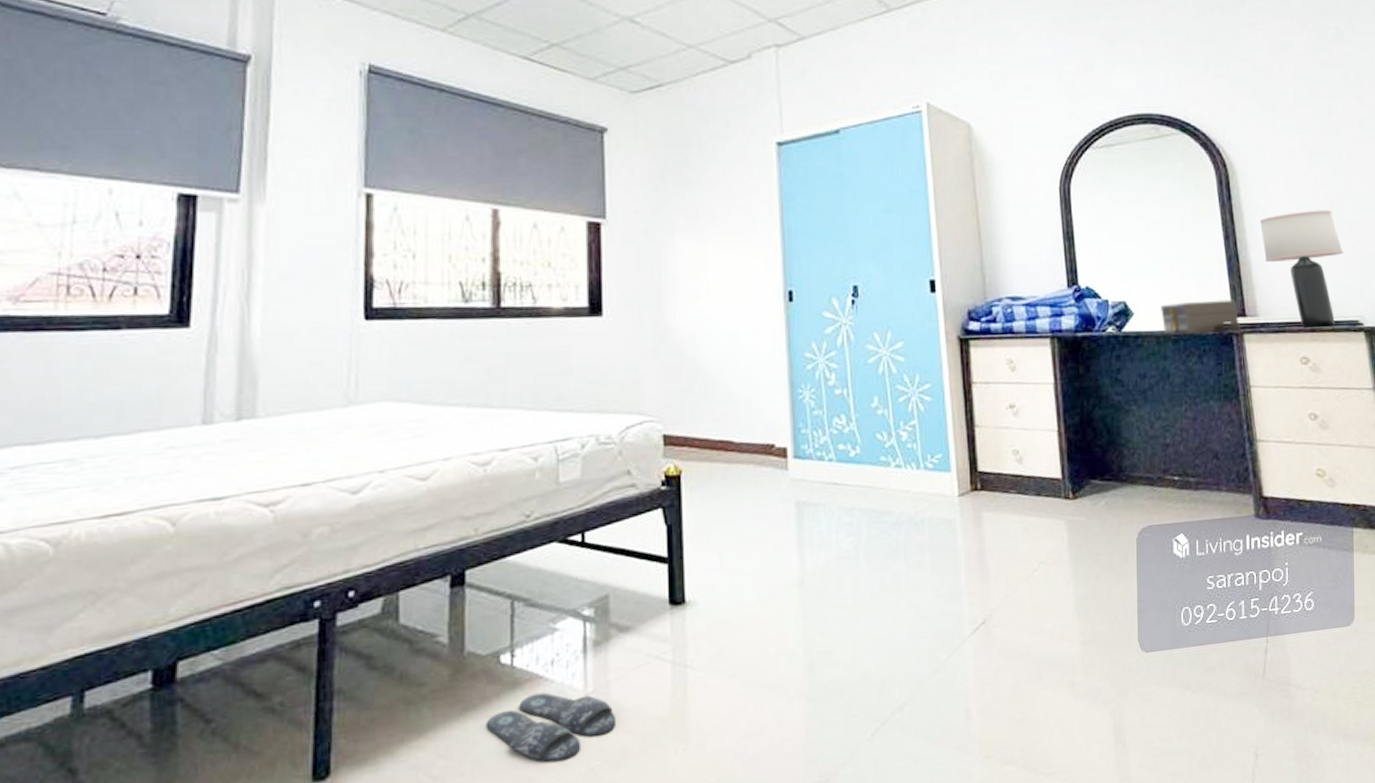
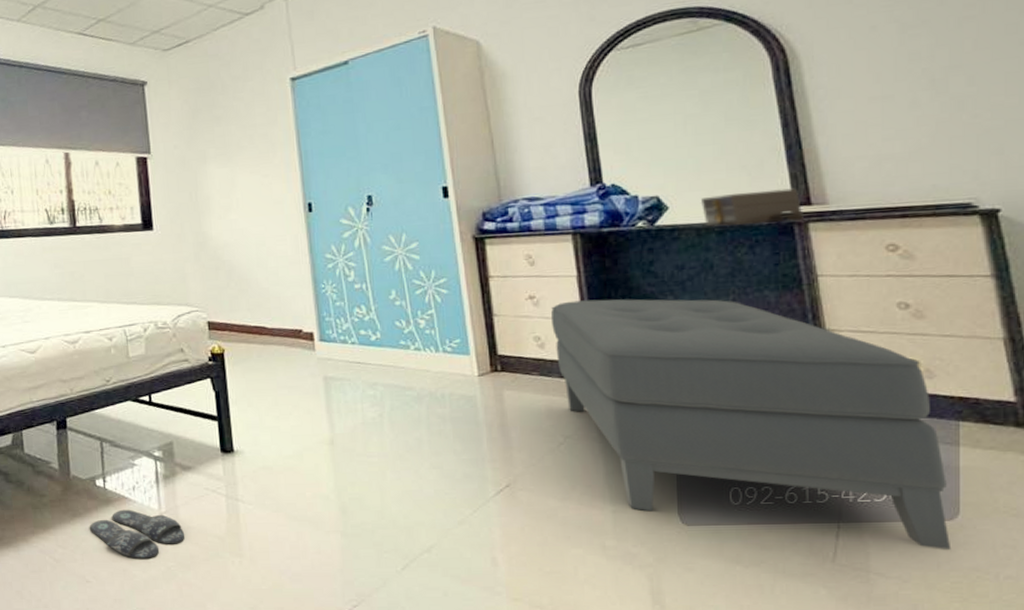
ottoman: none [1030,408,1349,656] -> present [551,299,952,549]
table lamp: present [1259,209,1344,329] -> none [829,85,951,215]

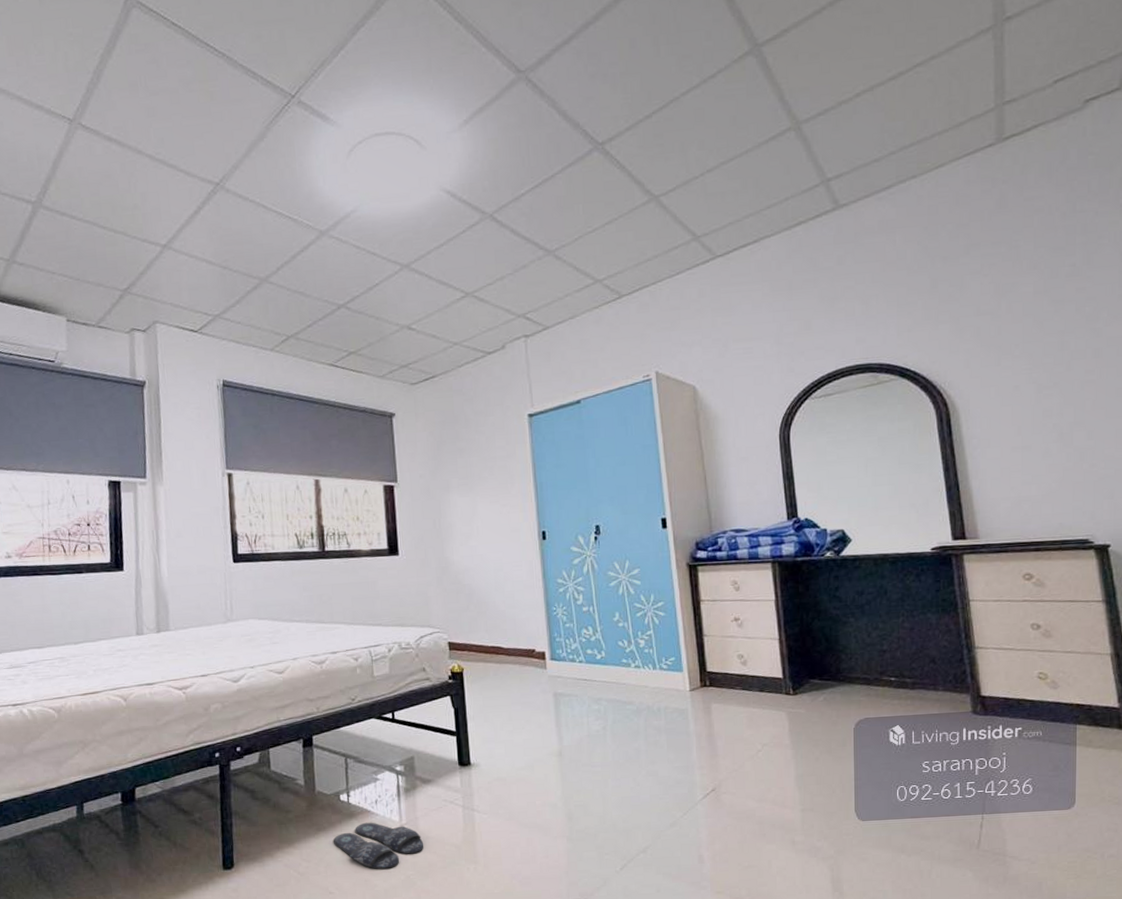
ottoman: present [551,299,952,549] -> none [753,620,1069,834]
jewelry box: present [701,188,804,227] -> none [878,524,960,557]

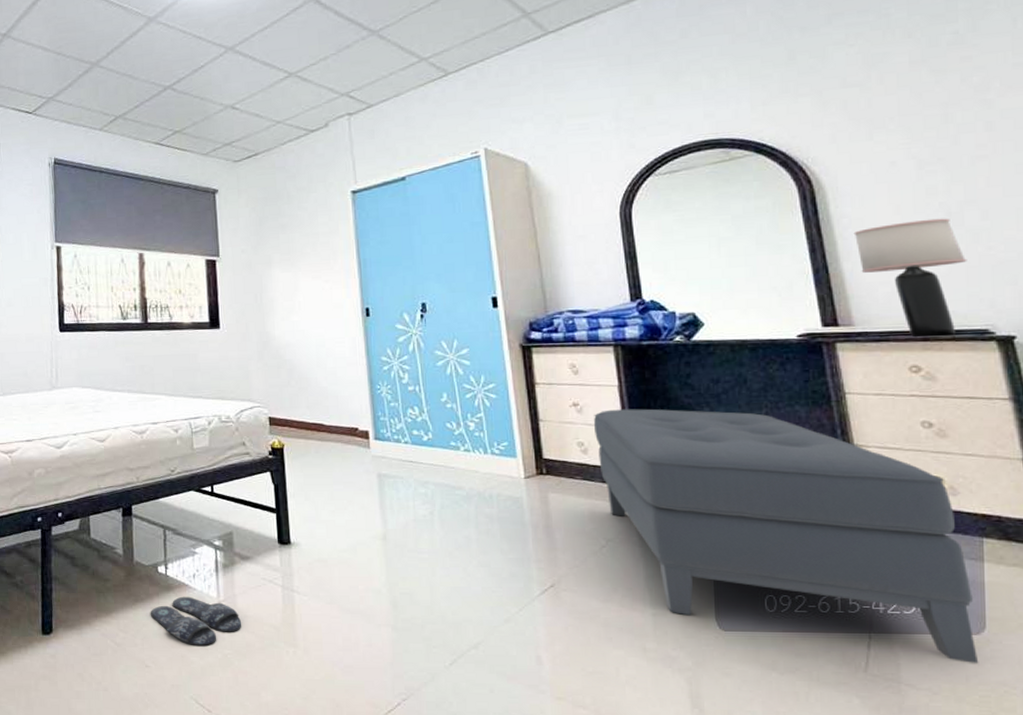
ottoman: none [753,620,1069,834] -> present [594,409,979,663]
table lamp: none [981,438,1074,548] -> present [853,218,967,338]

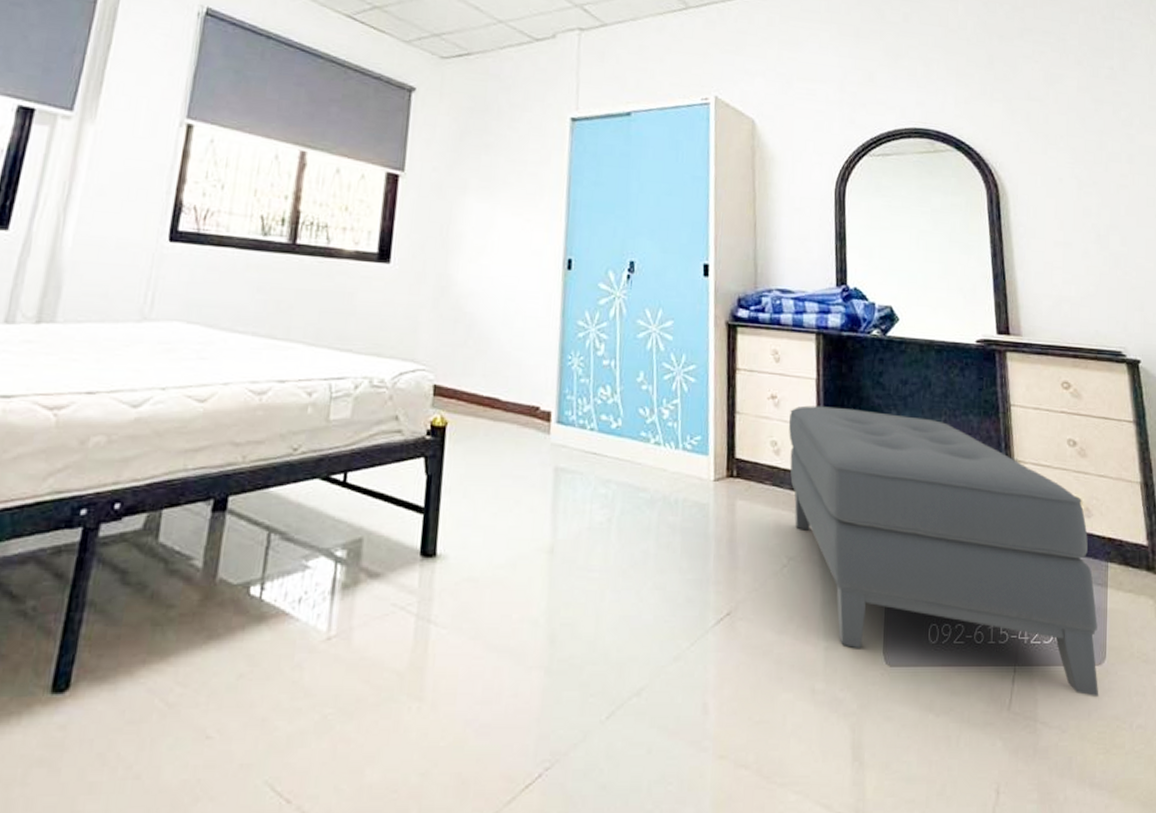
slippers: present [150,596,241,646] -> none [226,630,354,703]
table lamp: present [853,218,967,338] -> none [1027,238,1109,355]

